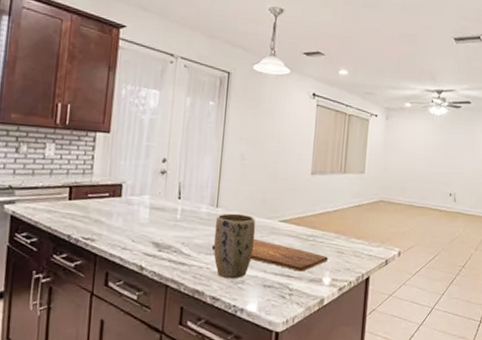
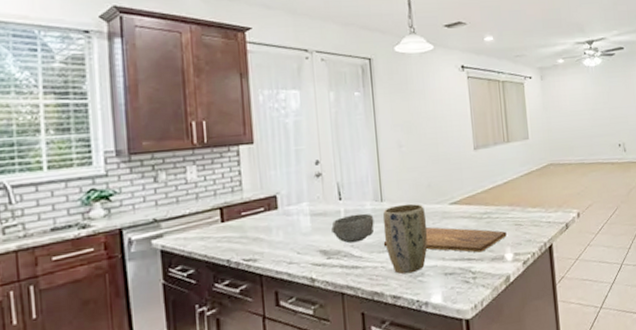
bowl: none [166,214,207,241] -> present [331,213,374,244]

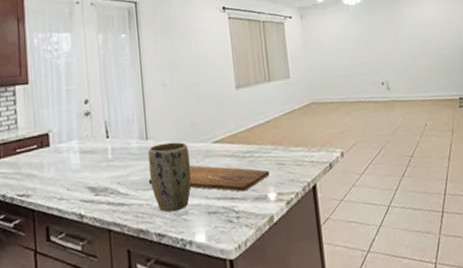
bowl: present [331,213,374,244] -> none [99,151,140,181]

